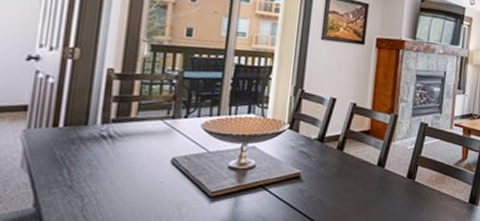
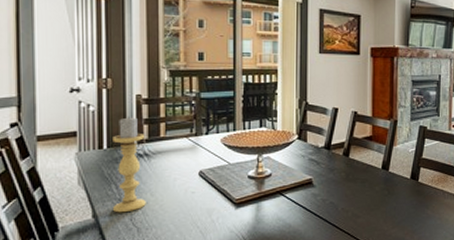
candle holder: none [59,91,111,203] -> present [112,116,146,213]

